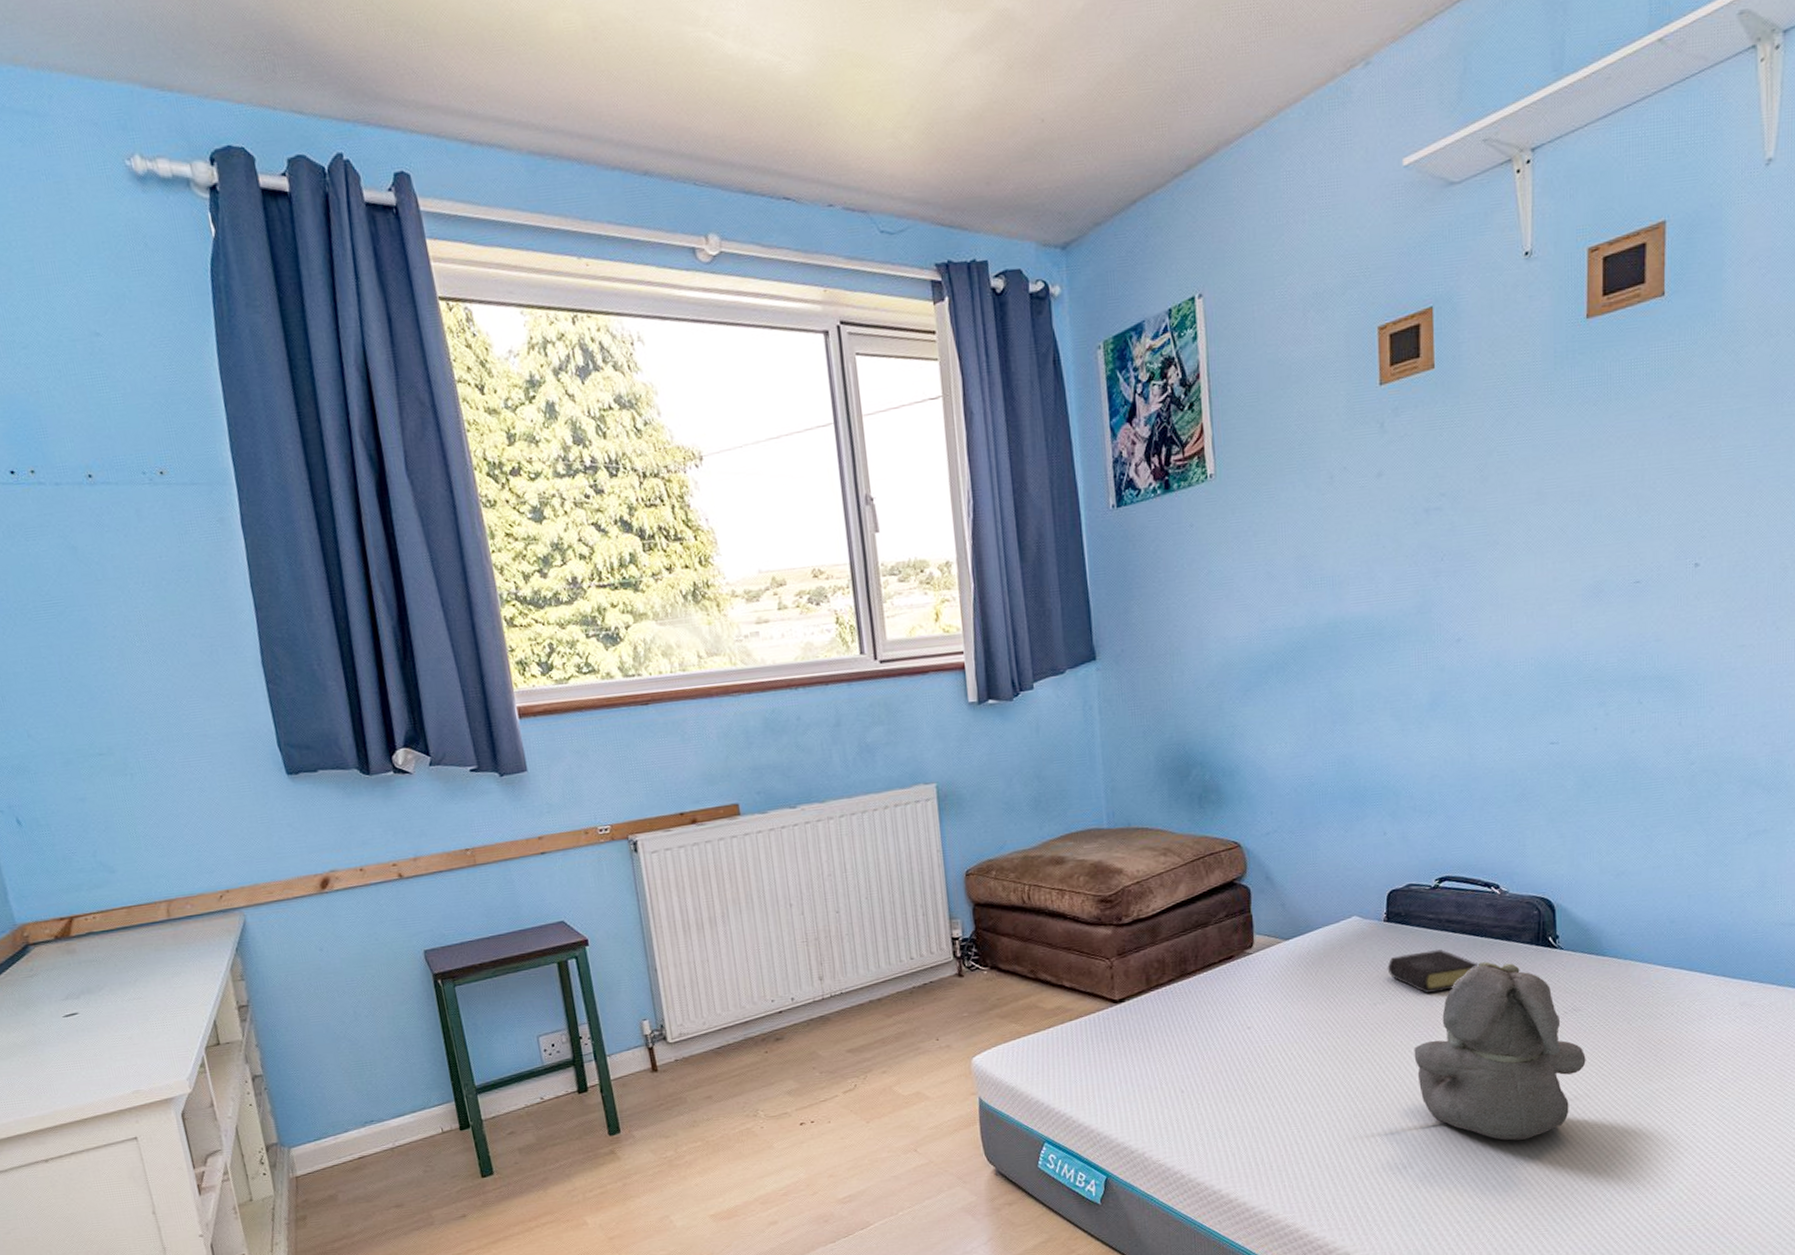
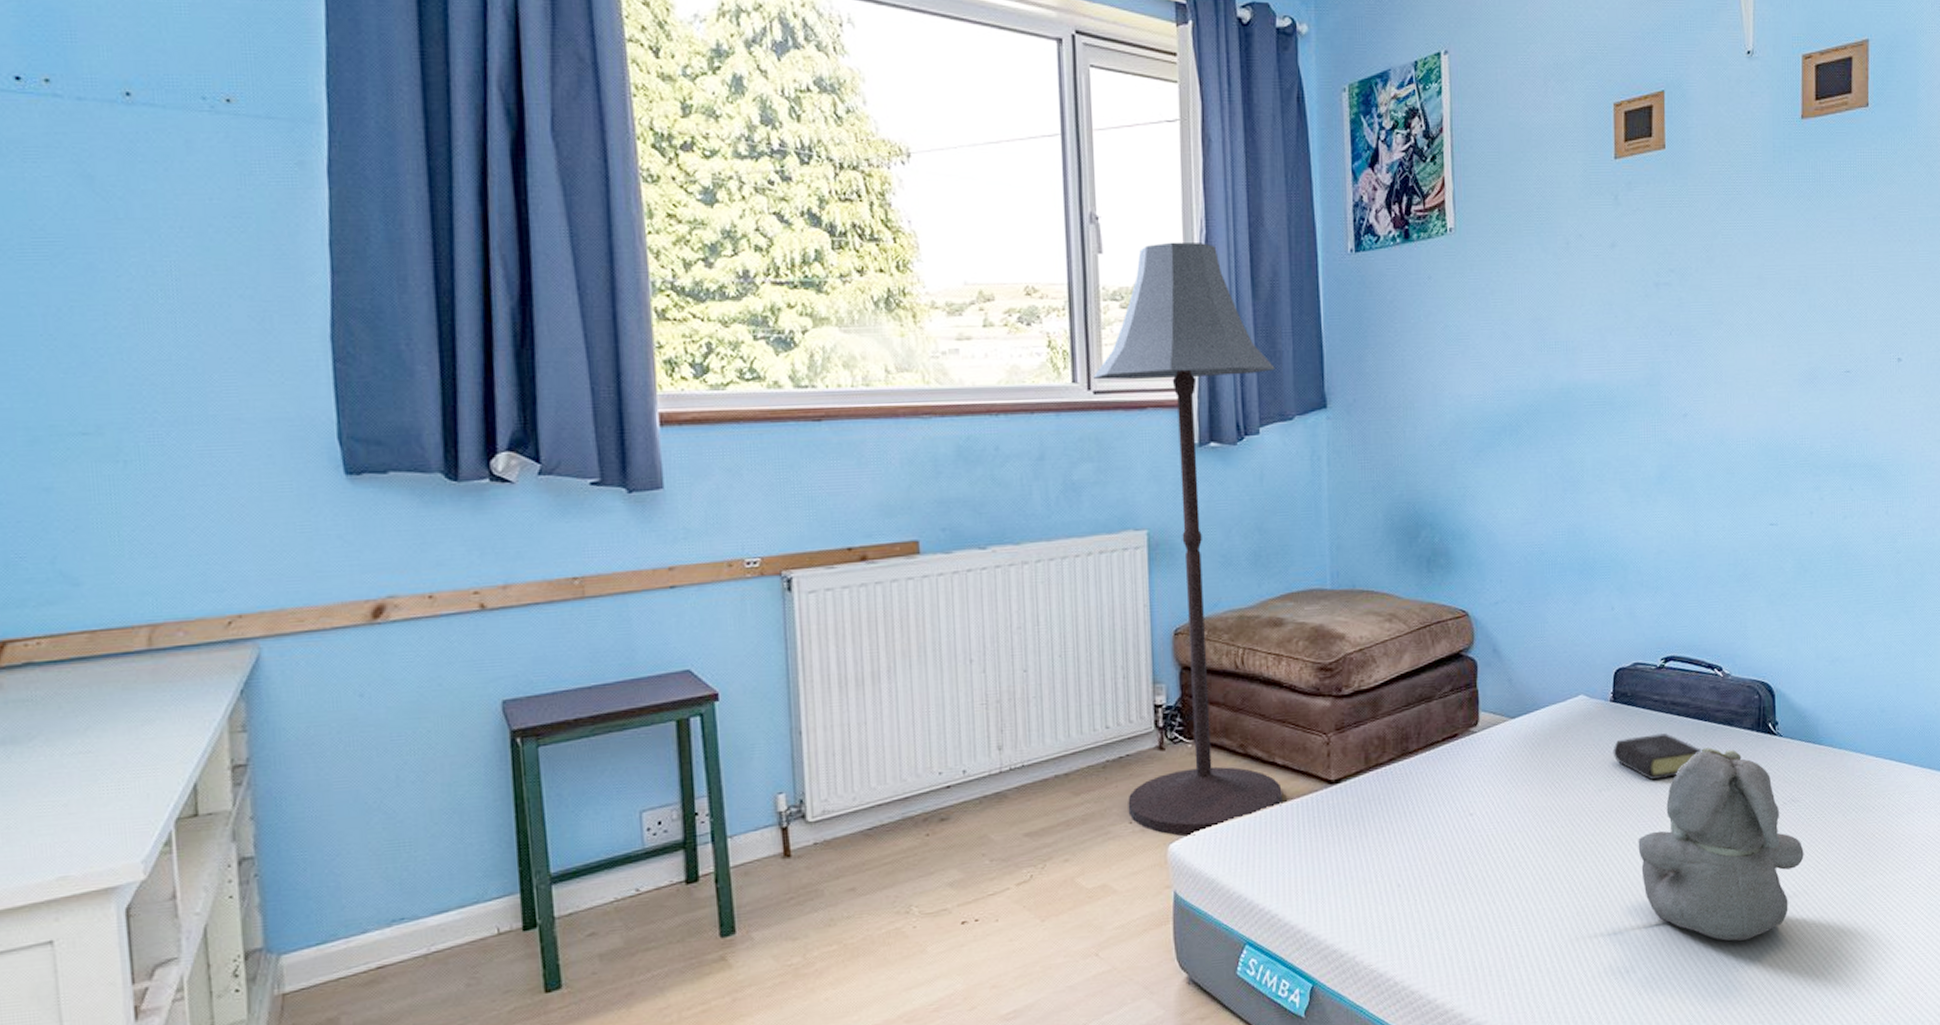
floor lamp: none [878,512,1072,1050] -> present [1093,241,1283,836]

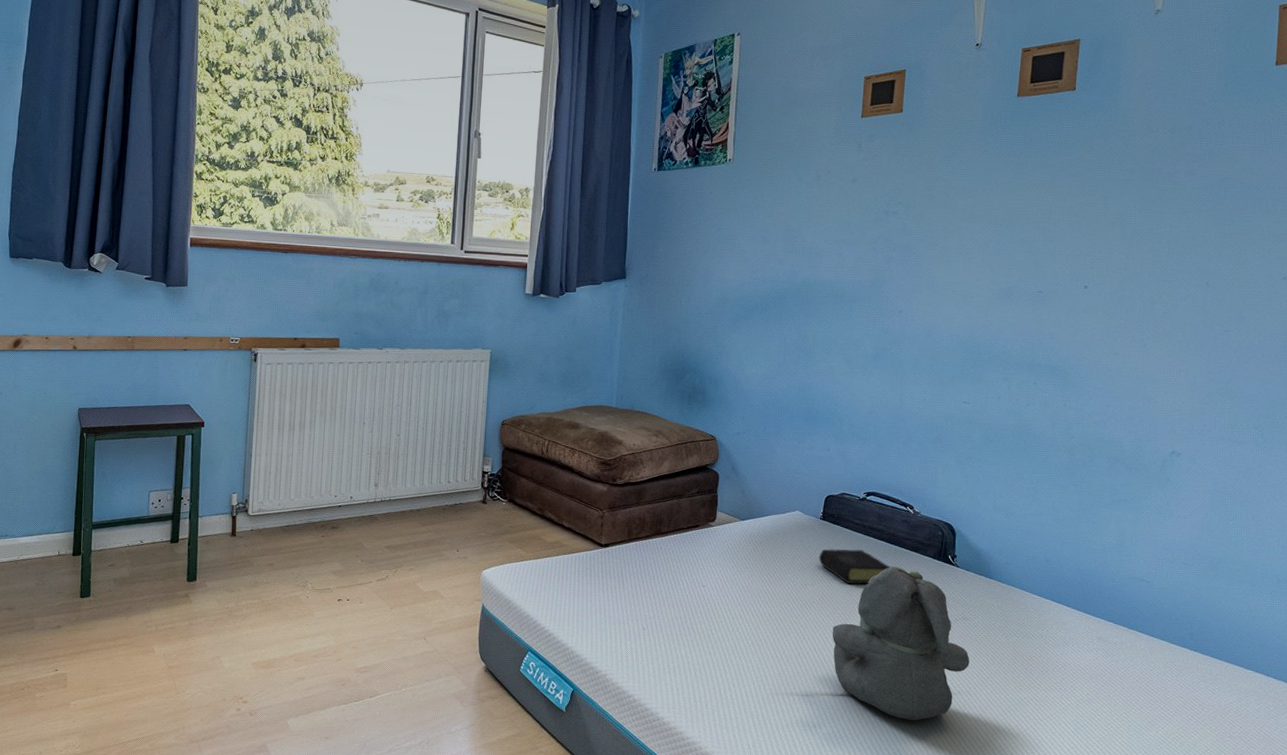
floor lamp: present [1093,241,1283,836] -> none [457,154,592,567]

